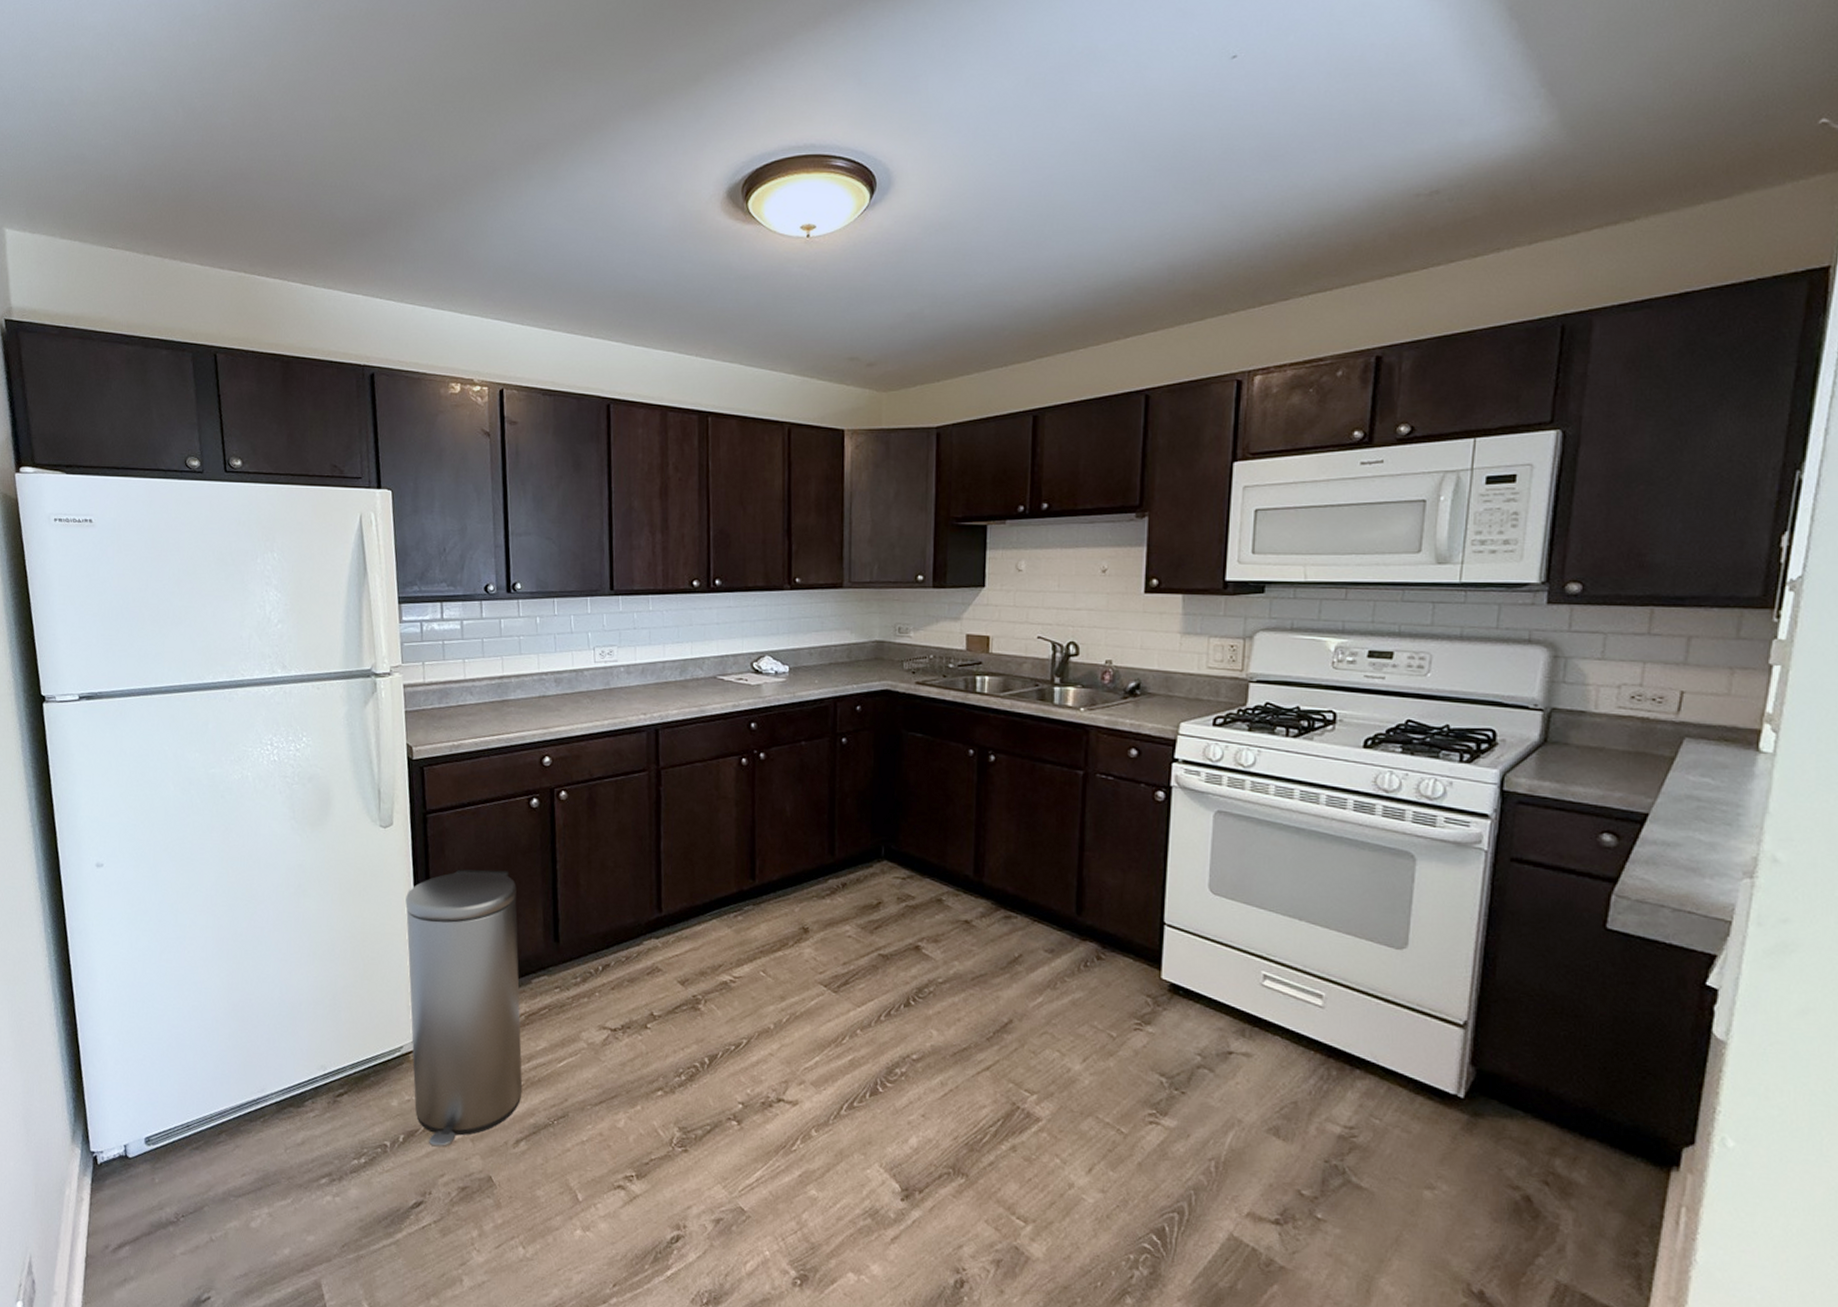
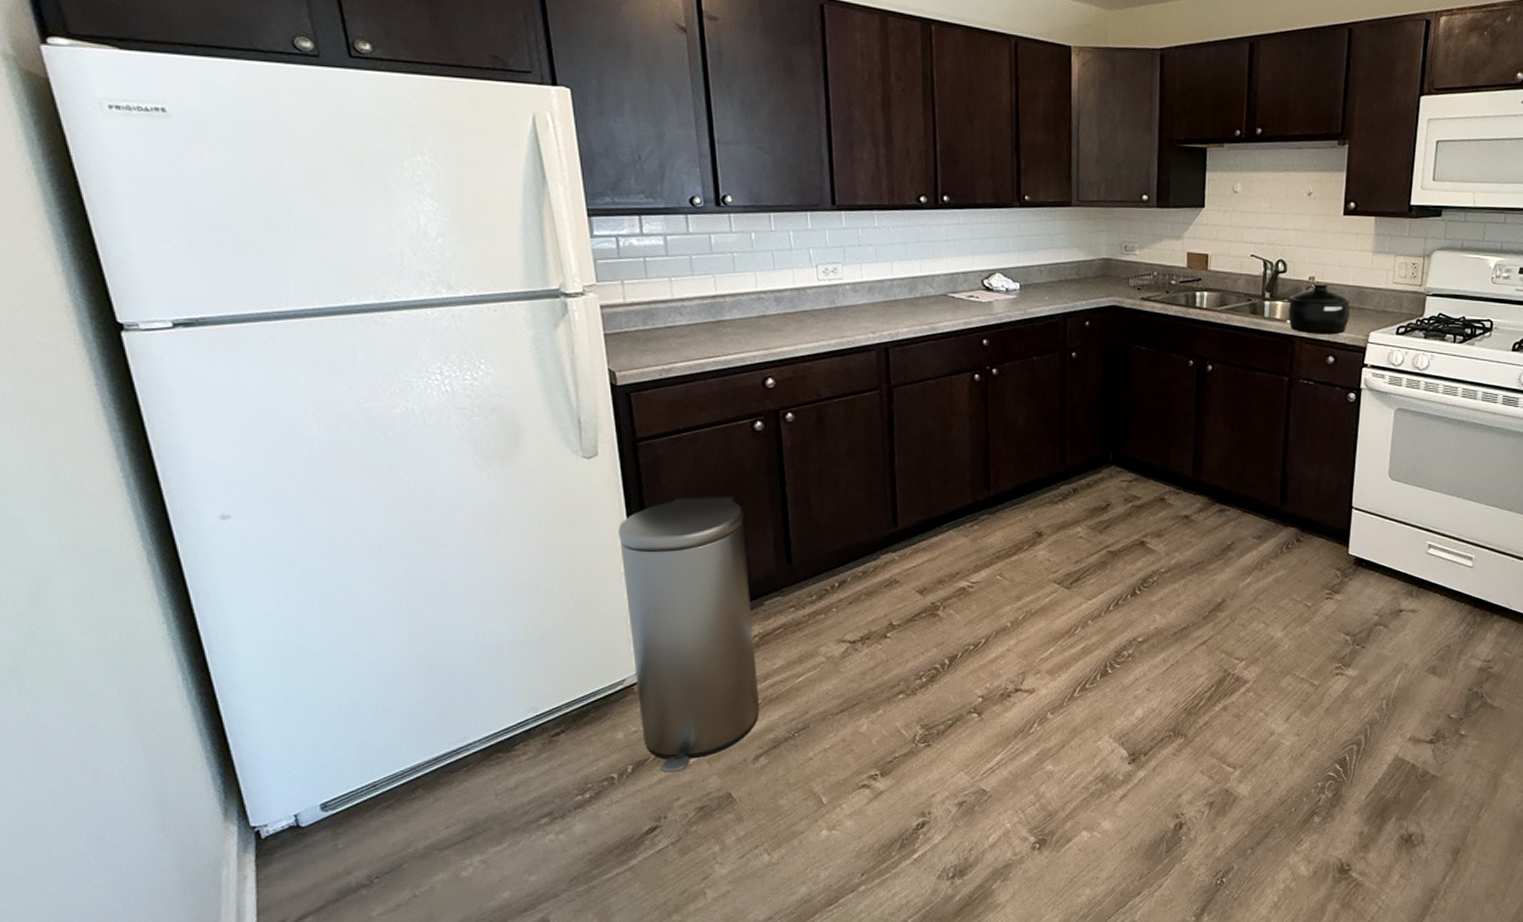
saucepan: none [1082,667,1157,725] -> present [1288,283,1351,335]

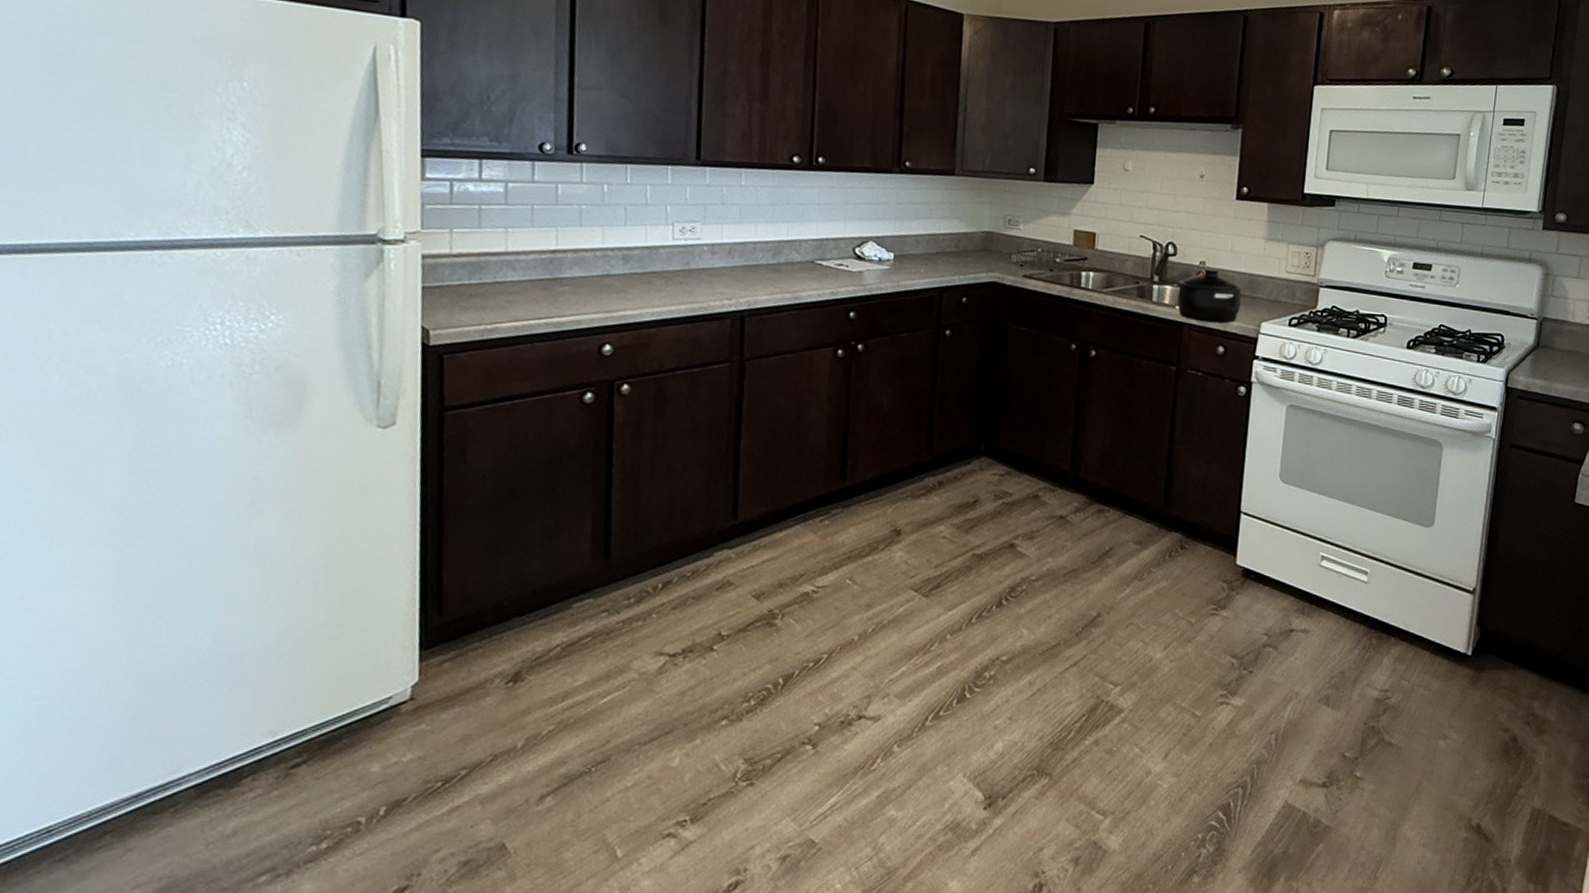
pedal bin: present [618,496,760,773] -> none [404,476,560,816]

